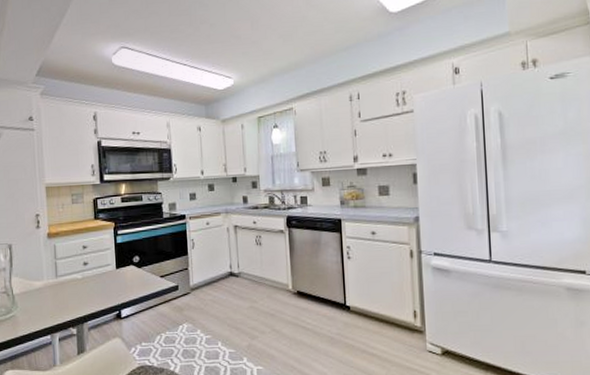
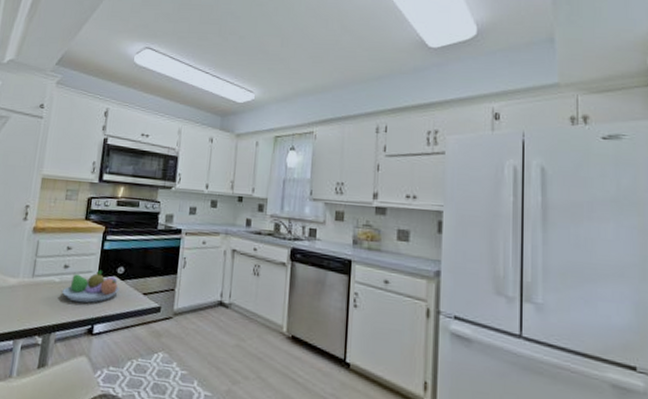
fruit bowl: none [86,261,139,293] -> present [62,269,120,303]

